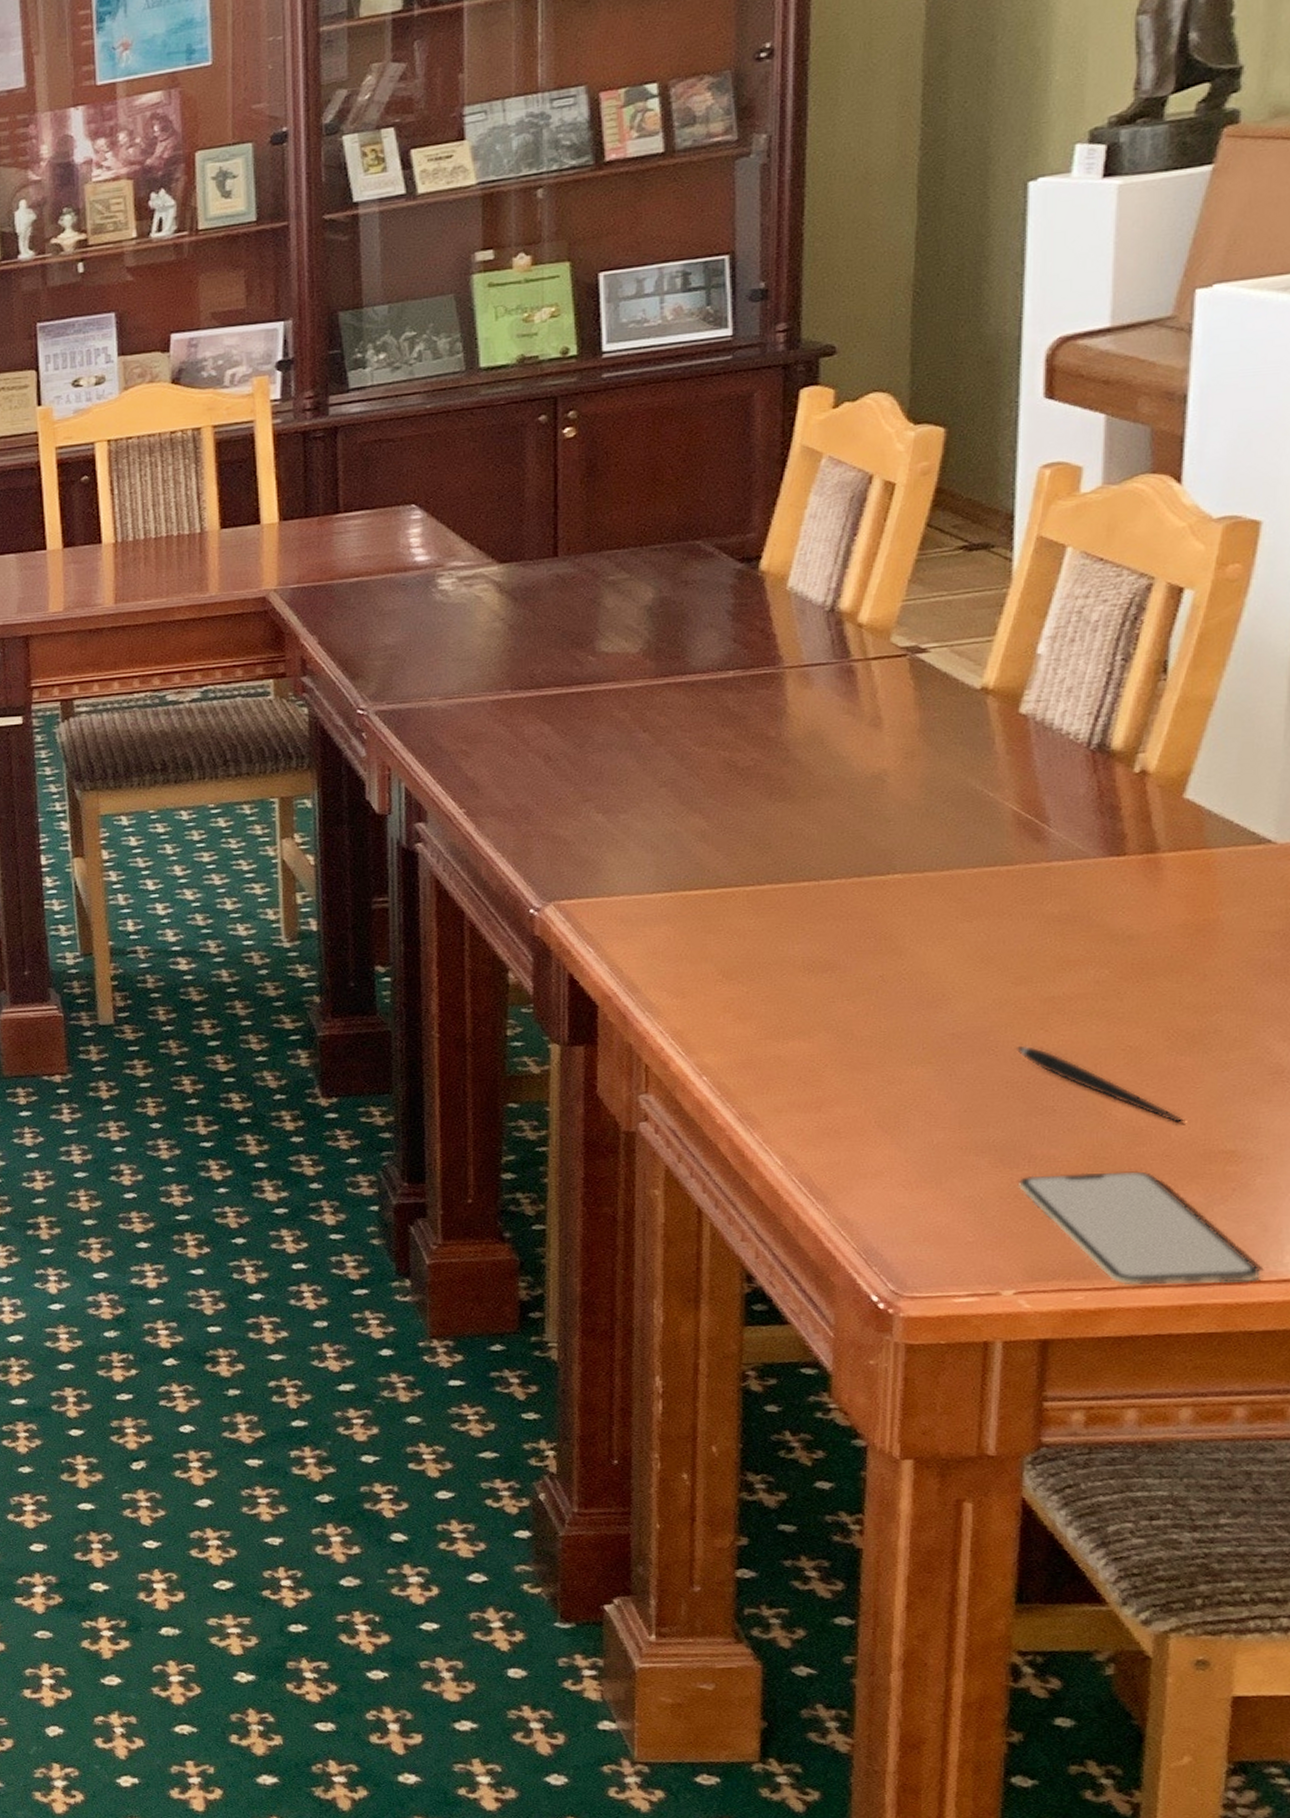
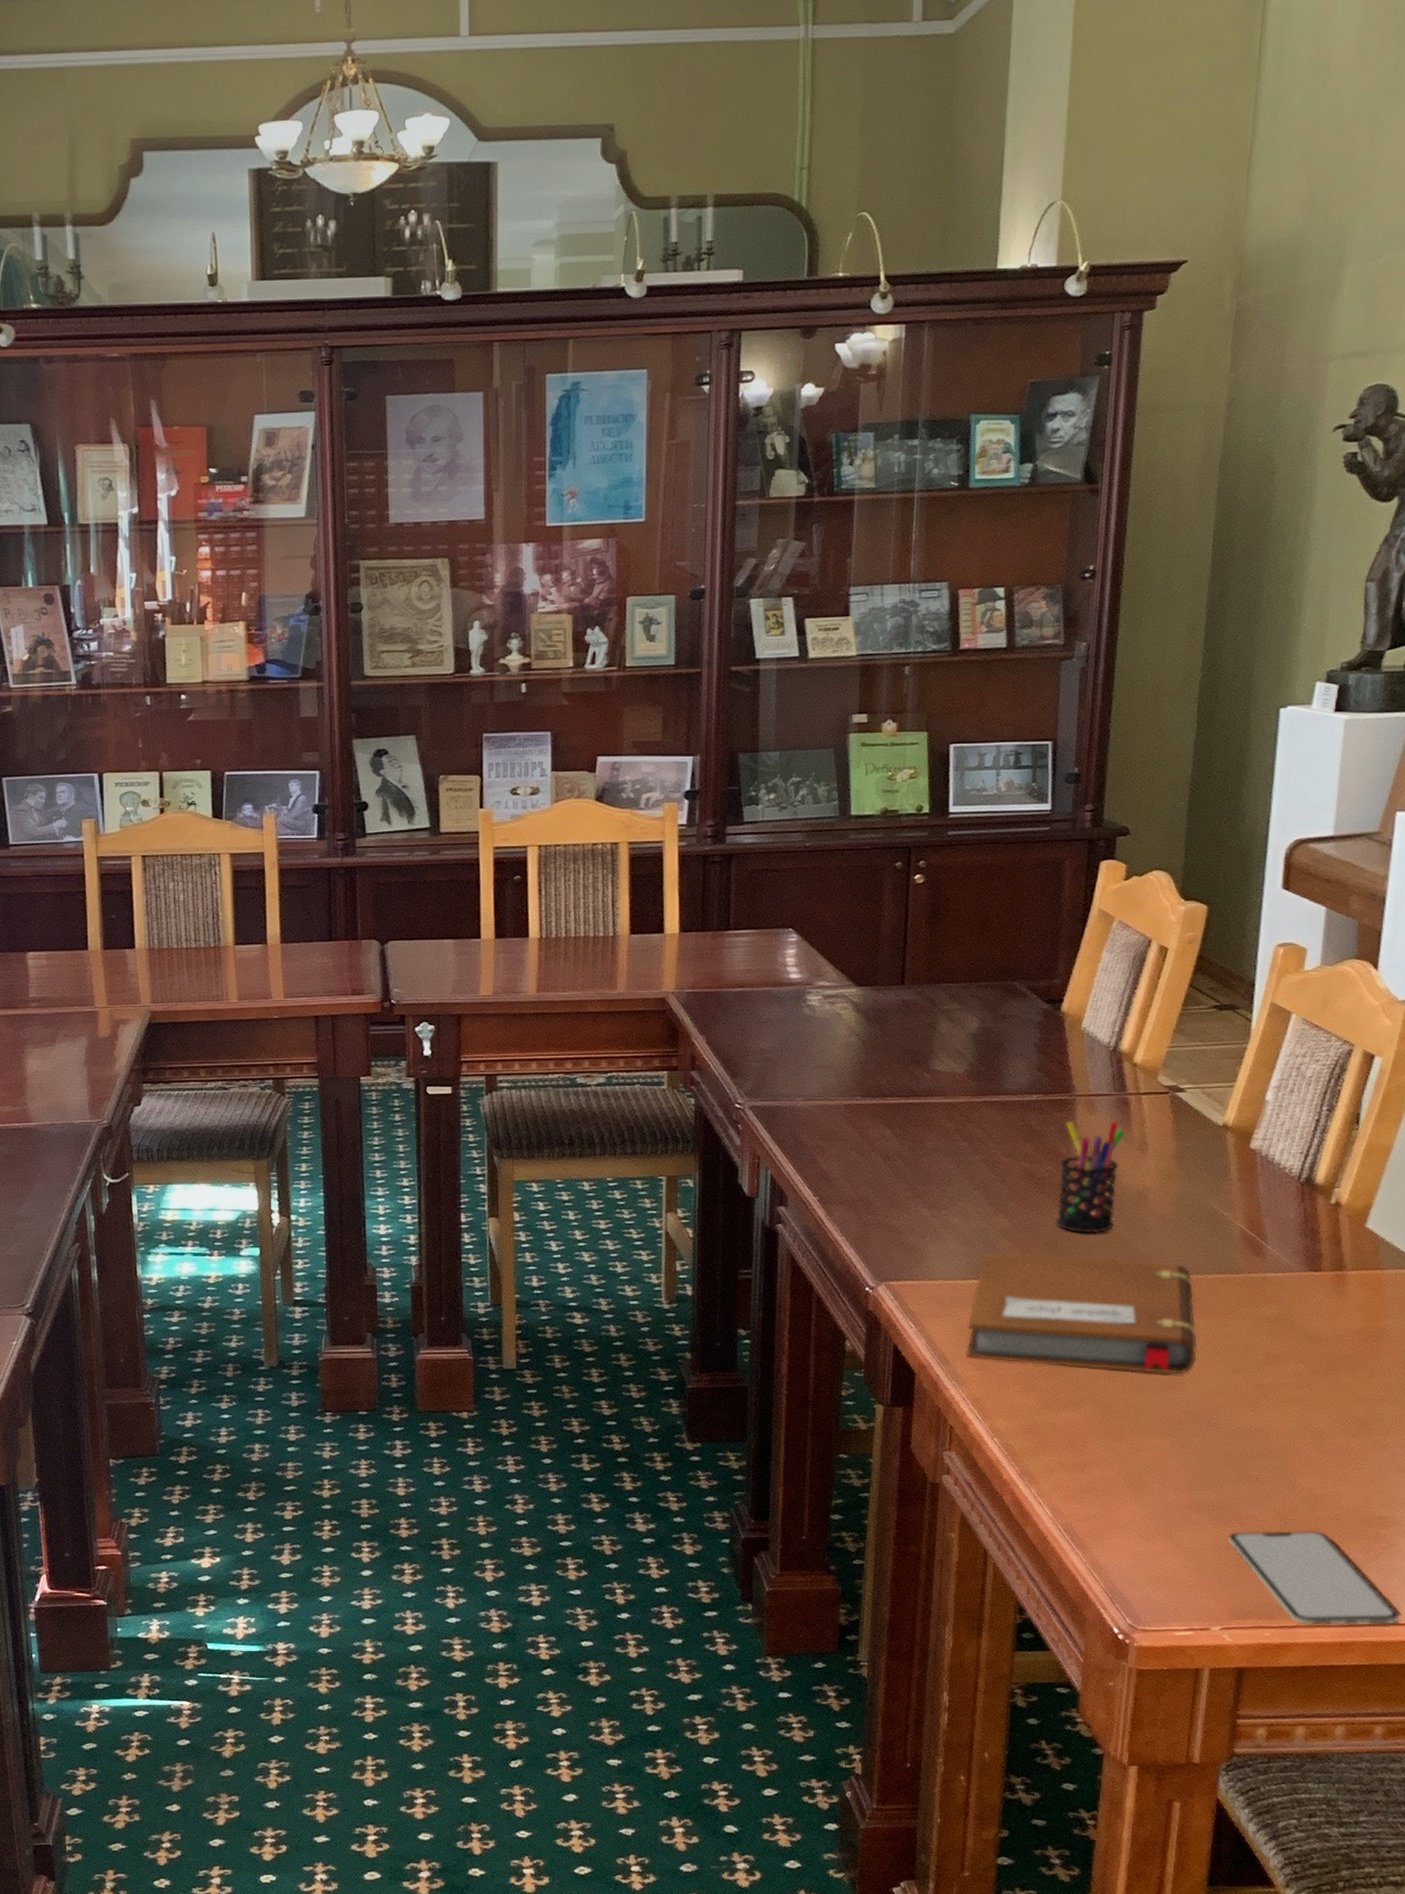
notebook: none [661,857,963,991] -> present [966,1252,1197,1374]
pen holder: none [767,694,852,830] -> present [1056,1120,1125,1234]
pen: present [1017,1045,1182,1124] -> none [1233,1424,1350,1494]

